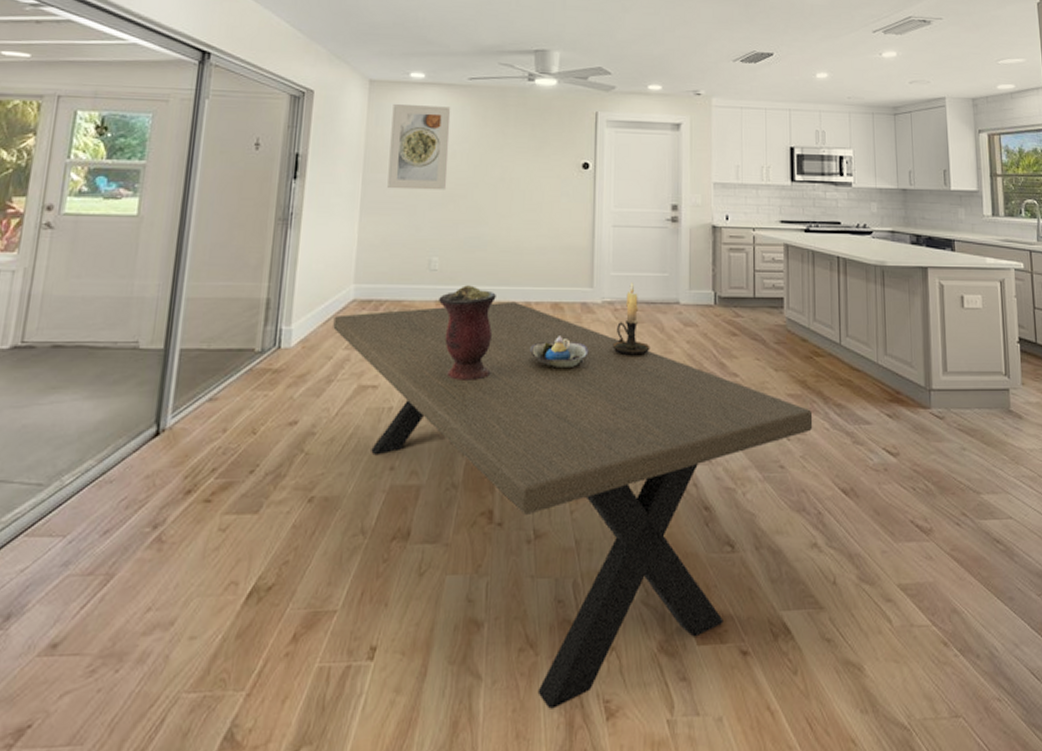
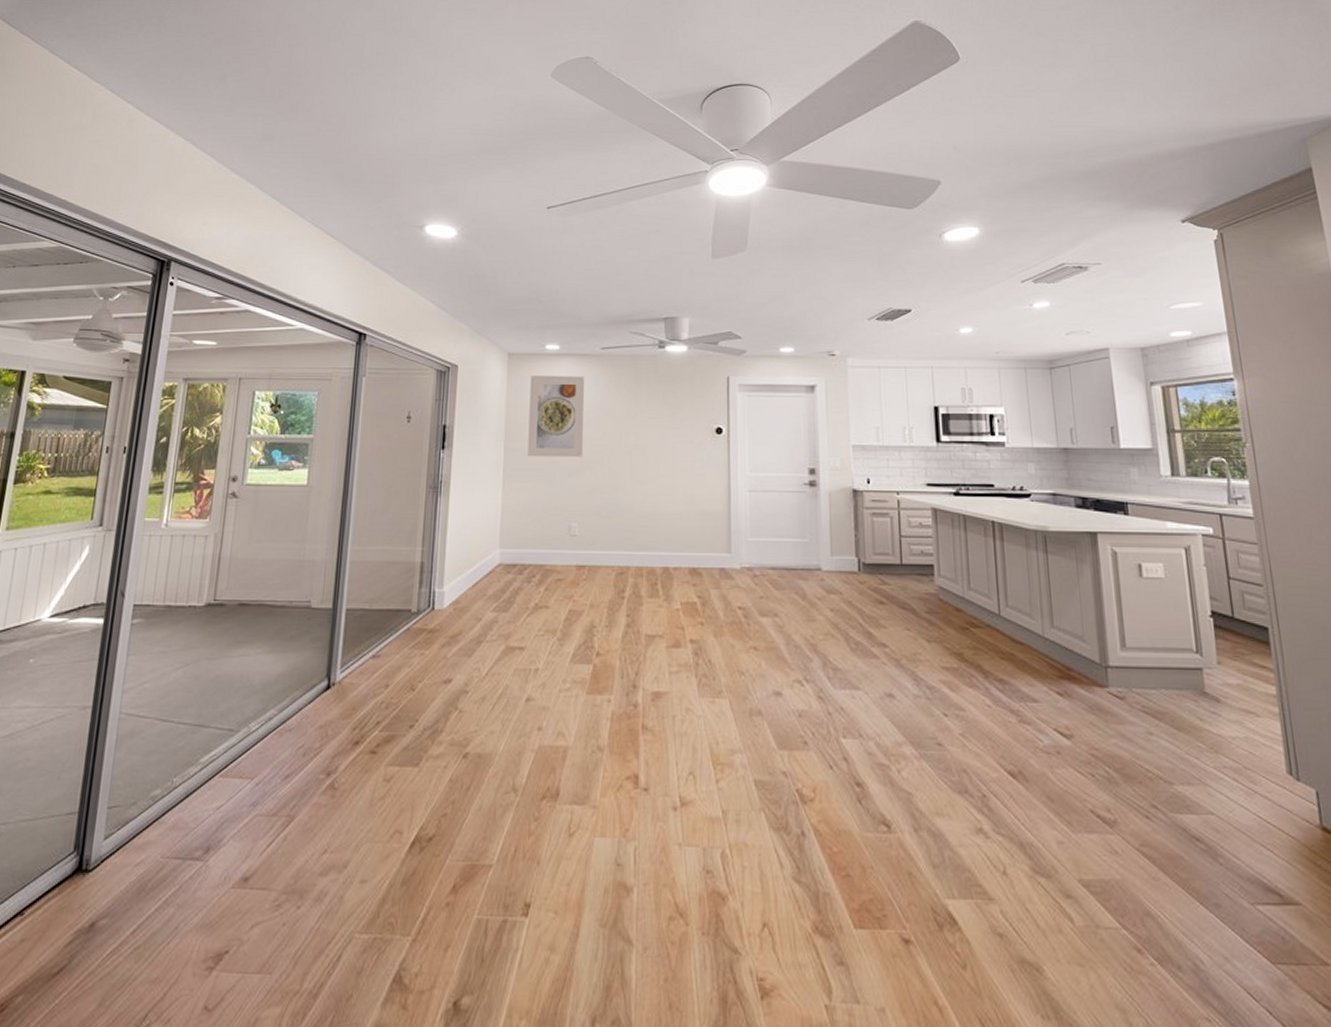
dining table: present [333,301,813,709] -> none [481,566,973,982]
vase: present [439,285,496,380] -> none [580,550,634,644]
decorative bowl: present [530,336,589,369] -> none [670,601,729,635]
candle holder: present [612,283,650,356] -> none [753,548,792,624]

